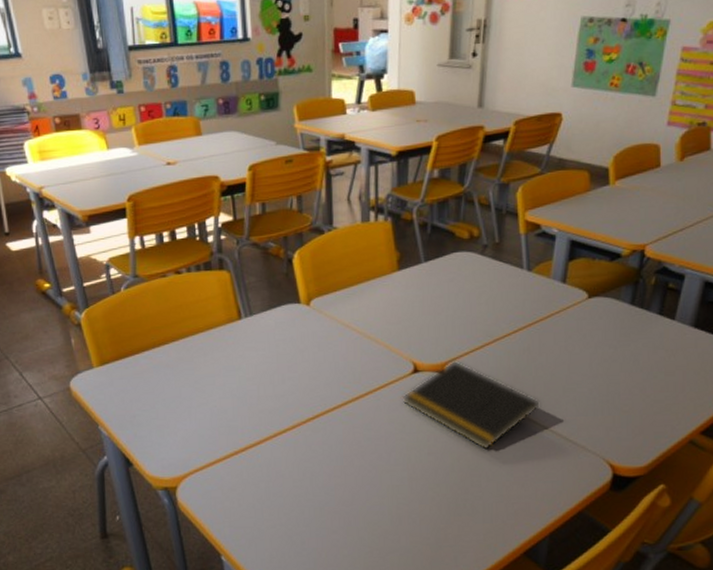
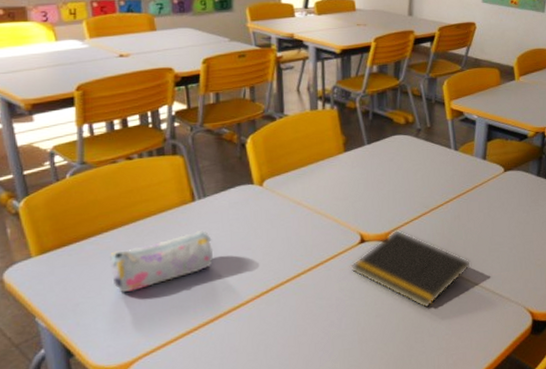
pencil case: none [161,349,261,409] -> present [109,230,214,293]

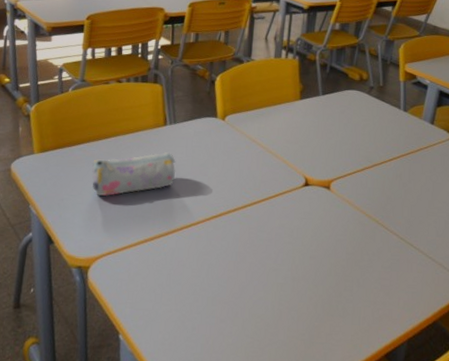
notepad: present [350,229,472,308] -> none [292,178,408,259]

